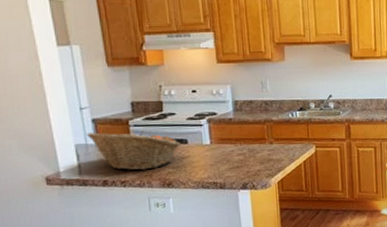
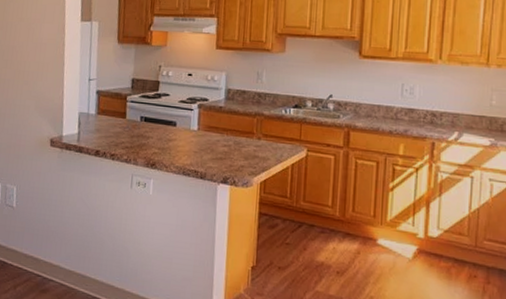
fruit basket: present [86,130,180,171] -> none [90,103,169,147]

